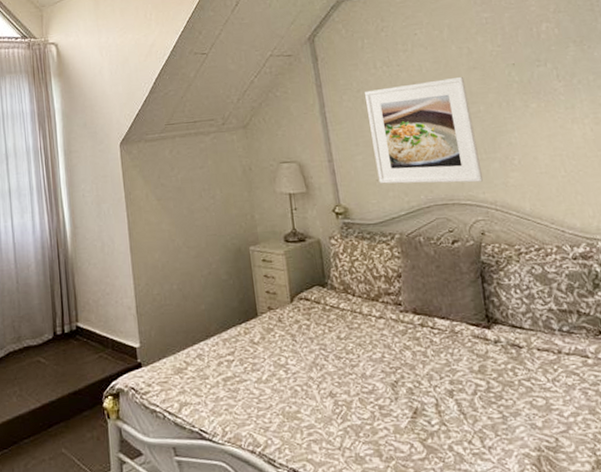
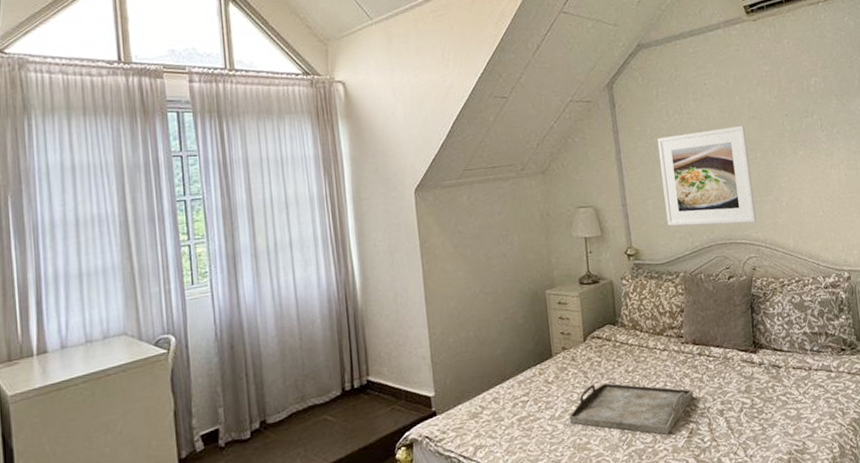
serving tray: none [276,348,417,413] -> present [568,383,694,436]

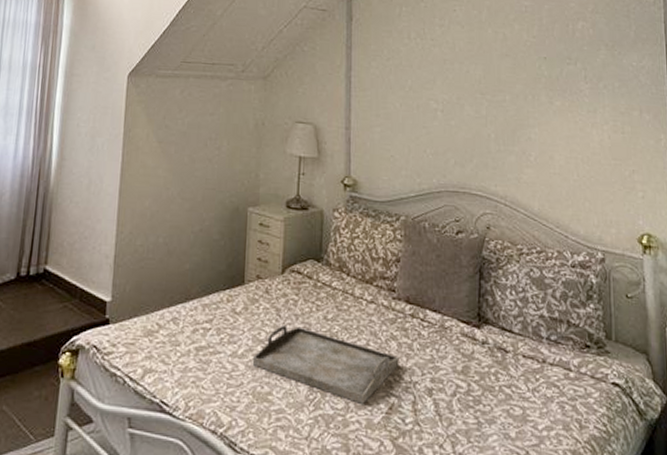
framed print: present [657,126,756,226] -> none [393,60,497,174]

